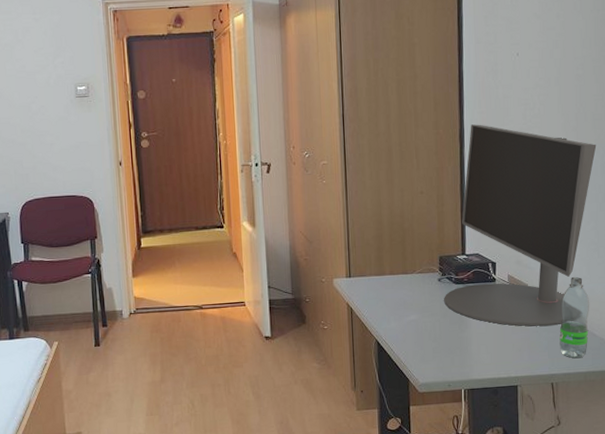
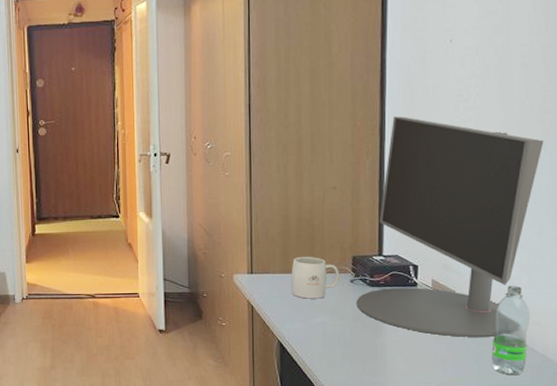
mug: none [385,258,428,299] -> present [291,256,339,299]

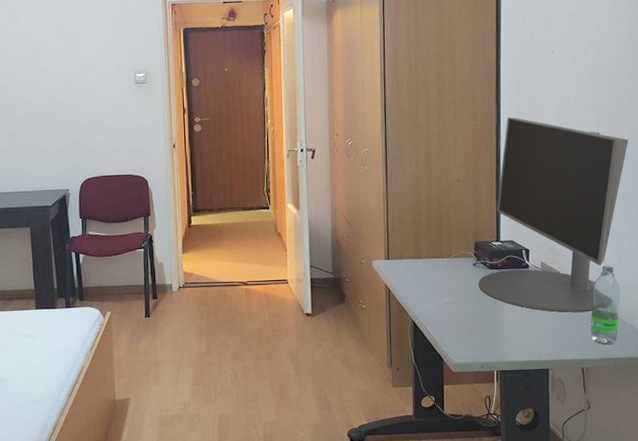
mug: present [291,256,339,299] -> none [422,242,464,282]

